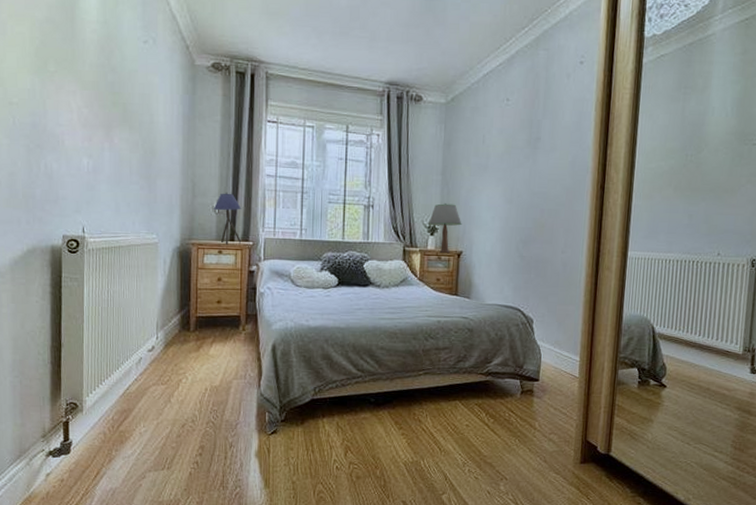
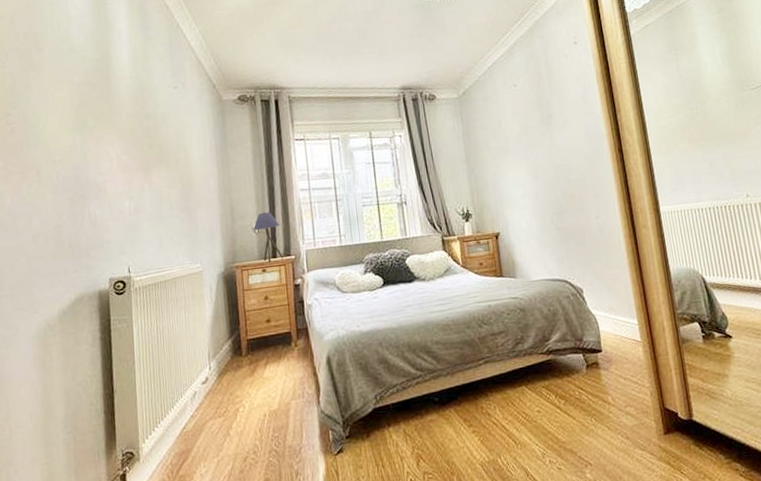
table lamp: present [428,203,462,254] -> none [462,188,494,238]

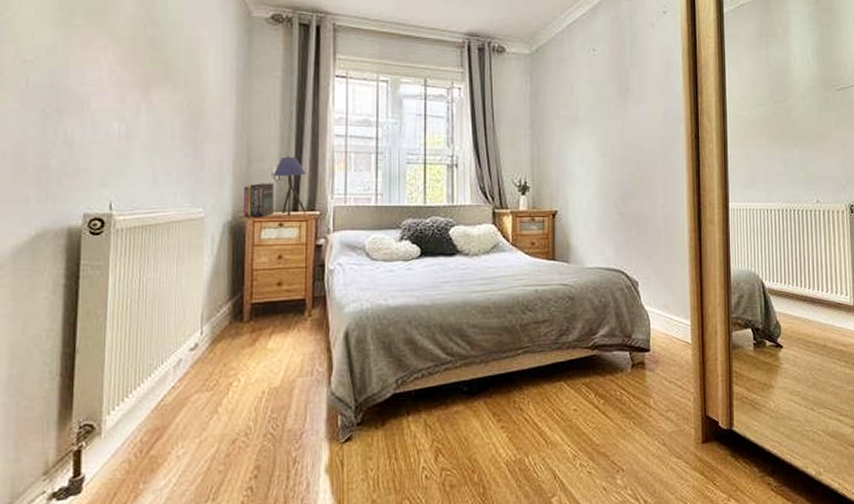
books: none [231,236,257,268] -> present [244,183,274,218]

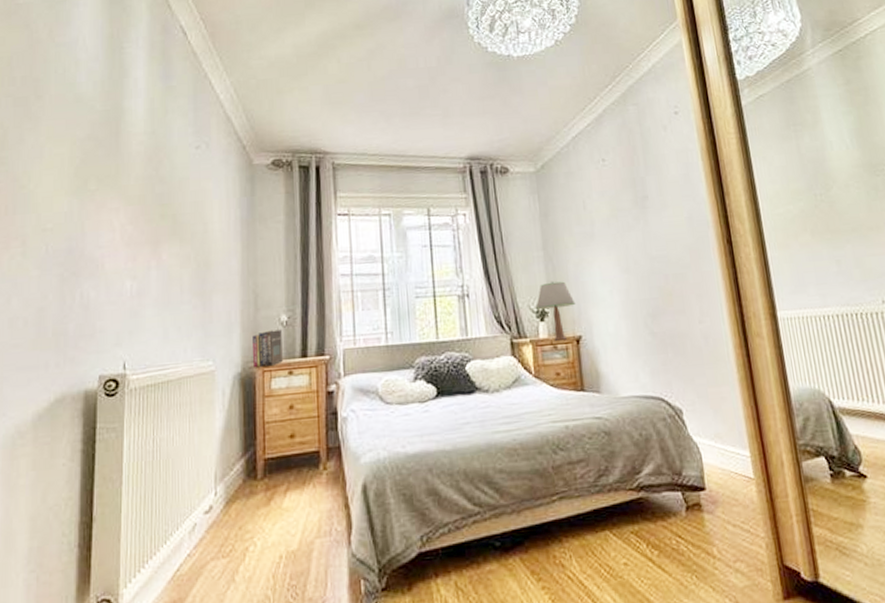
table lamp: present [272,155,307,216] -> none [280,299,316,363]
table lamp: none [519,160,555,215] -> present [536,281,576,342]

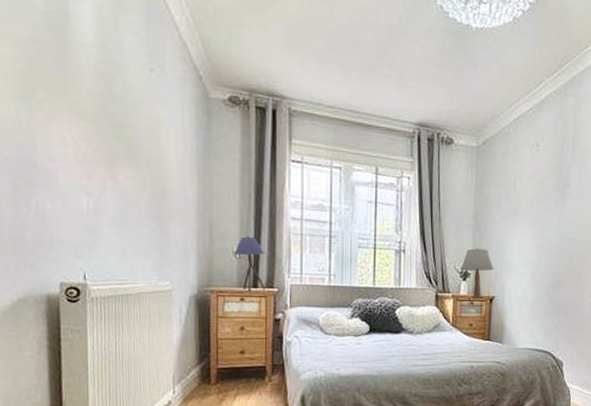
books: present [253,329,283,368] -> none [208,260,235,293]
table lamp: none [280,299,316,363] -> present [233,235,266,292]

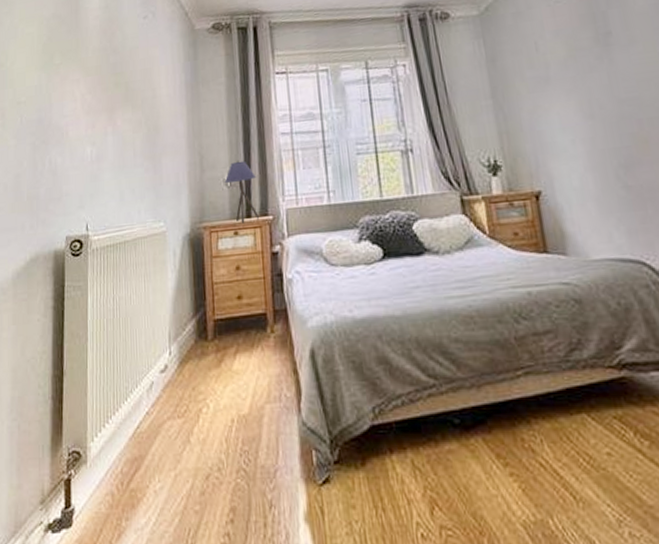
table lamp: present [461,248,494,299] -> none [487,131,532,199]

